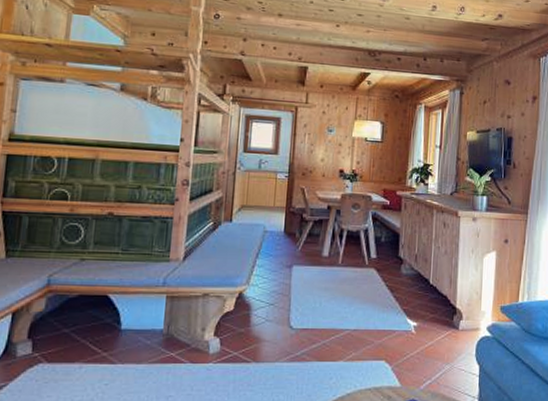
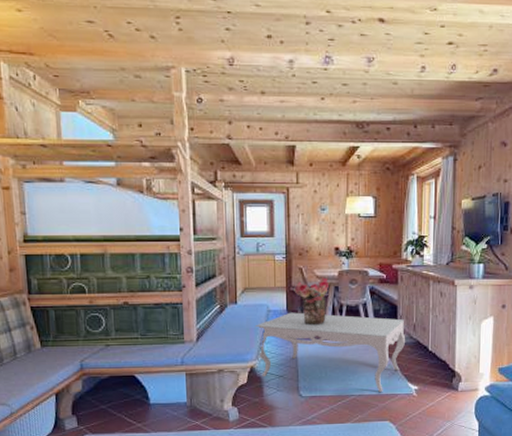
coffee table: none [248,234,407,328] -> present [254,312,406,393]
bouquet: none [293,199,332,249] -> present [294,277,330,325]

